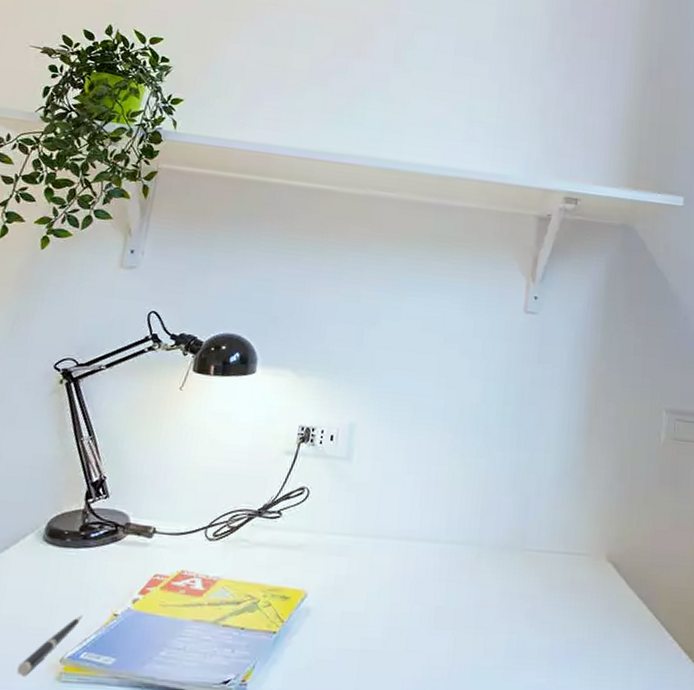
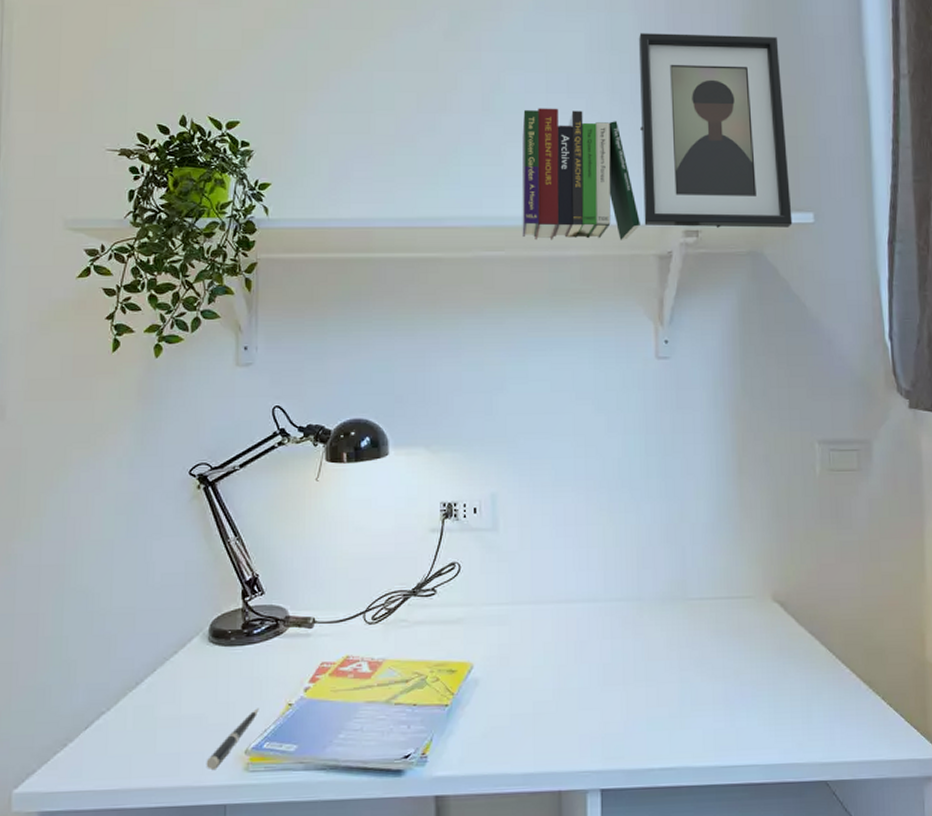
books: none [414,67,526,198] -> present [522,108,640,241]
picture frame: none [529,14,669,208] -> present [638,33,793,228]

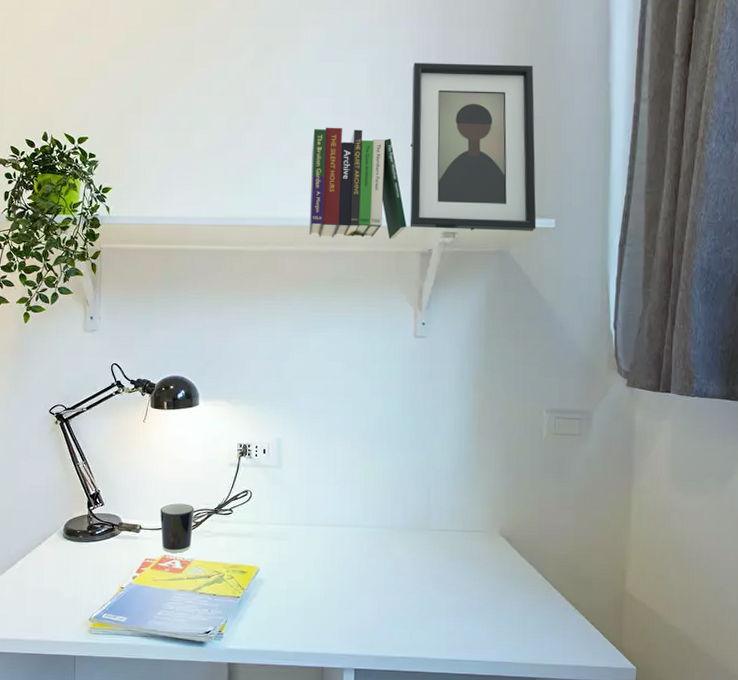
pen: present [206,708,259,771] -> none [61,588,99,631]
mug: none [340,585,386,652] -> present [160,503,195,553]

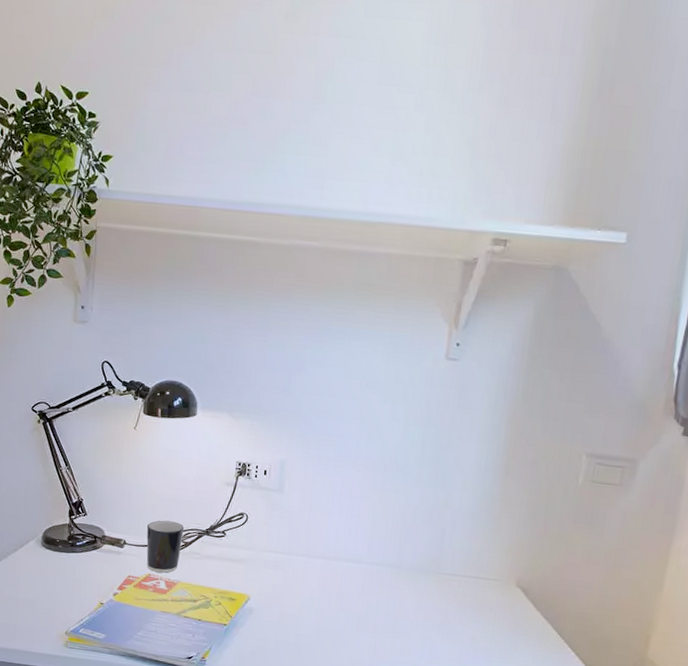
books: present [309,127,407,239] -> none [336,100,452,242]
picture frame: present [410,63,537,231] -> none [455,26,628,246]

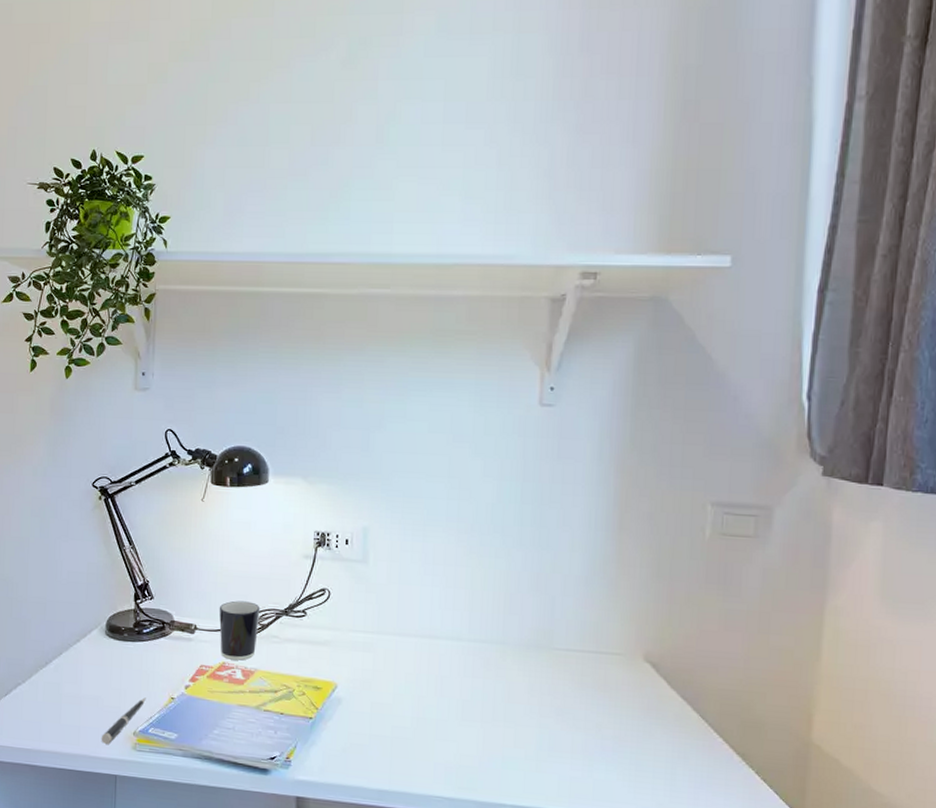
pen: none [35,602,78,643] -> present [101,697,146,746]

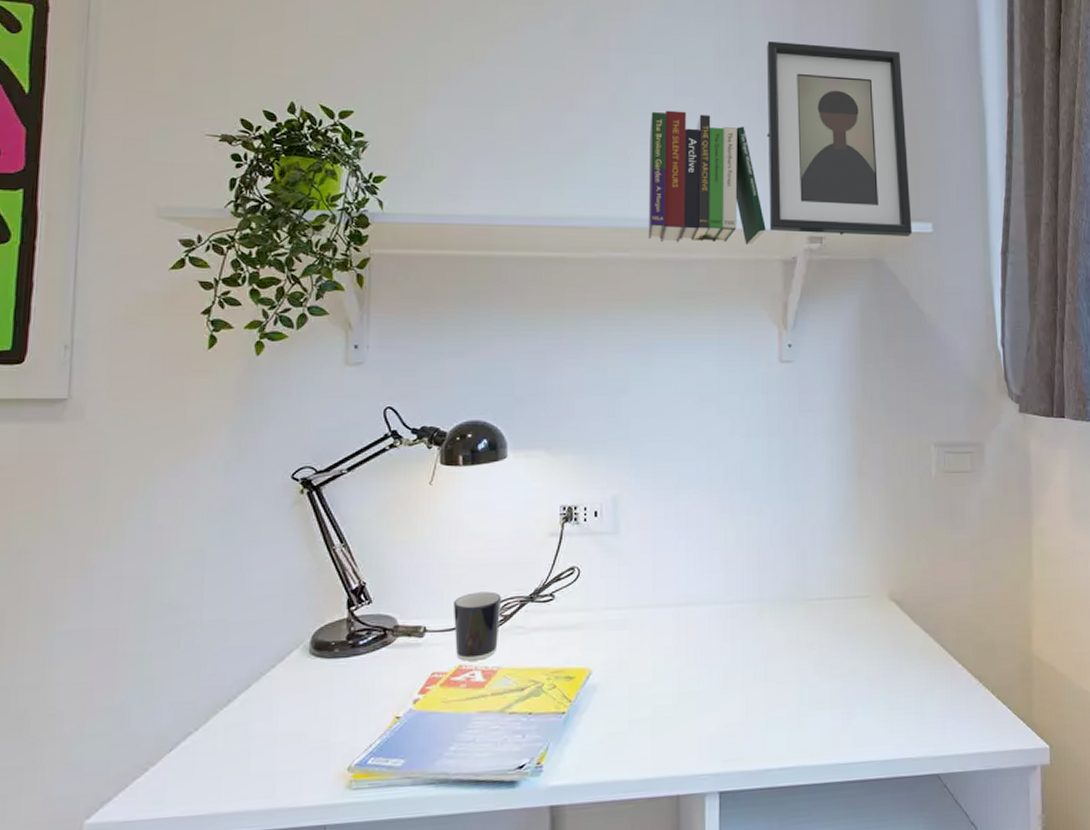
pen: present [101,697,146,746] -> none [304,722,364,790]
books: none [409,139,534,281] -> present [648,110,766,245]
picture frame: none [538,55,709,272] -> present [766,41,912,236]

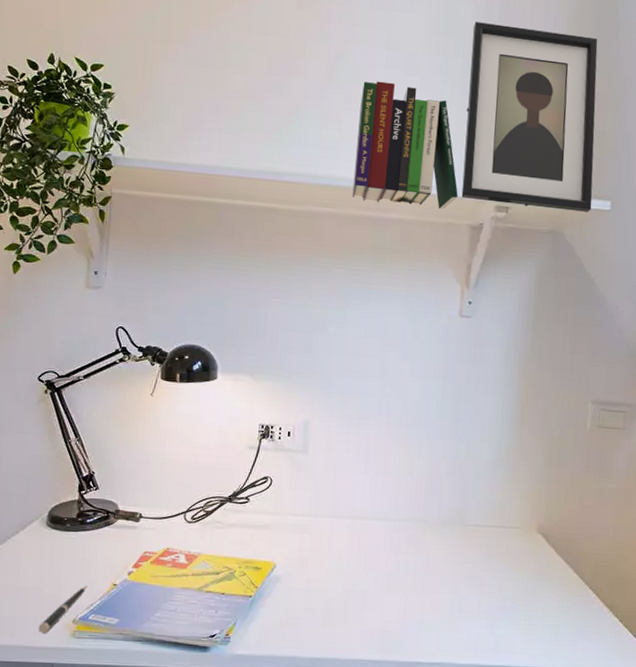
pen: none [304,722,364,790] -> present [38,585,87,635]
mug: present [453,591,502,661] -> none [164,489,206,546]

